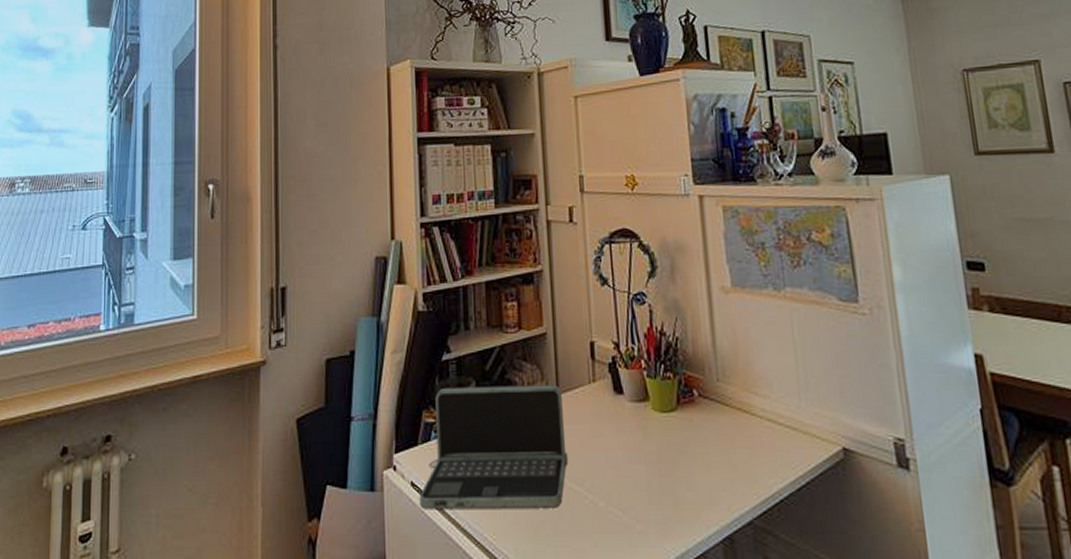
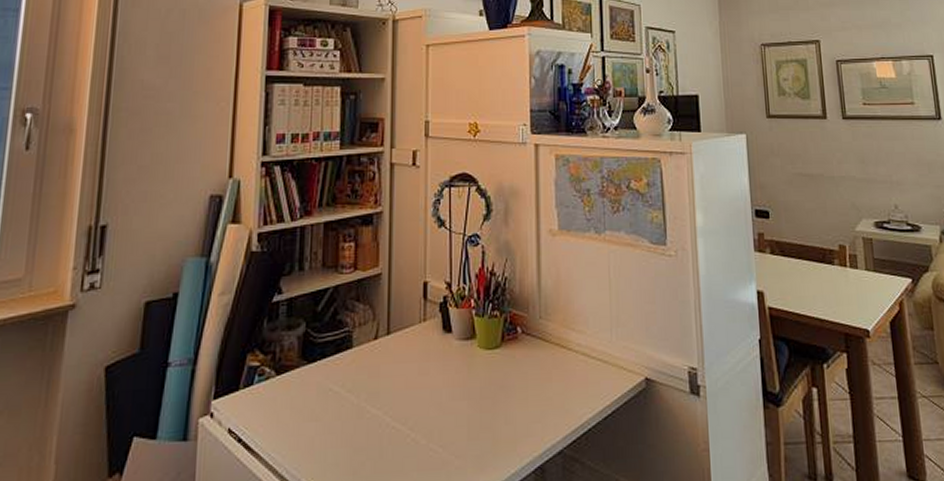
laptop: present [419,385,569,510] -> none [235,325,394,458]

